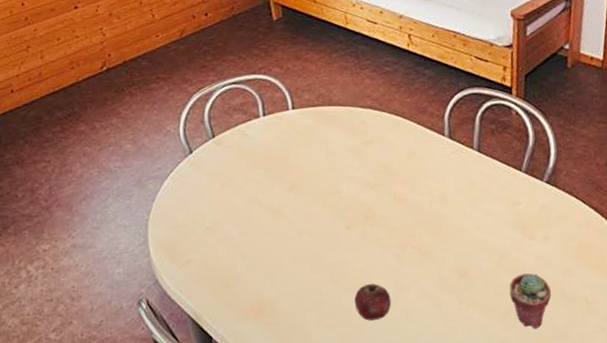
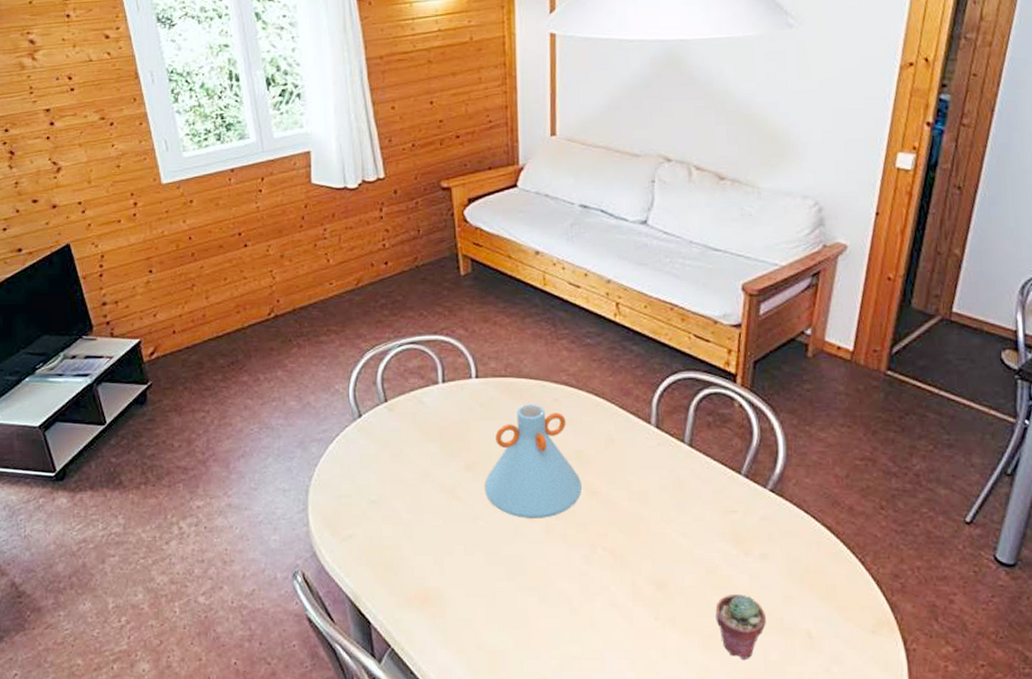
vase: none [306,127,391,229] -> present [484,404,582,518]
apple: present [354,283,392,321] -> none [532,585,575,626]

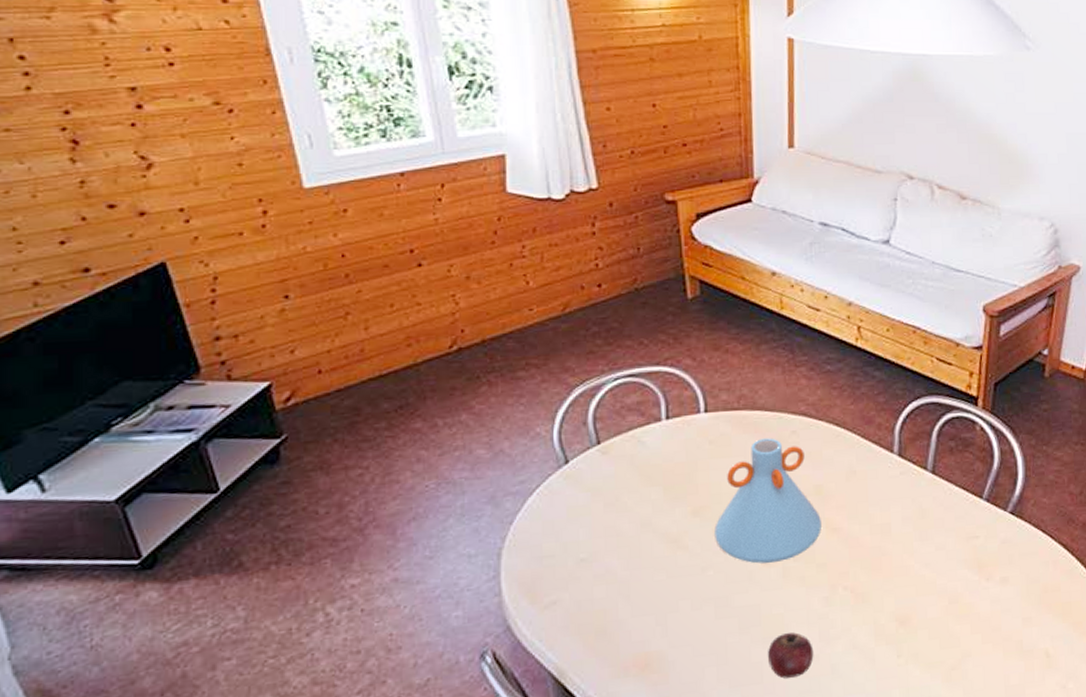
apple: none [532,585,575,626] -> present [768,632,814,679]
potted succulent: present [715,594,766,659] -> none [958,621,1007,687]

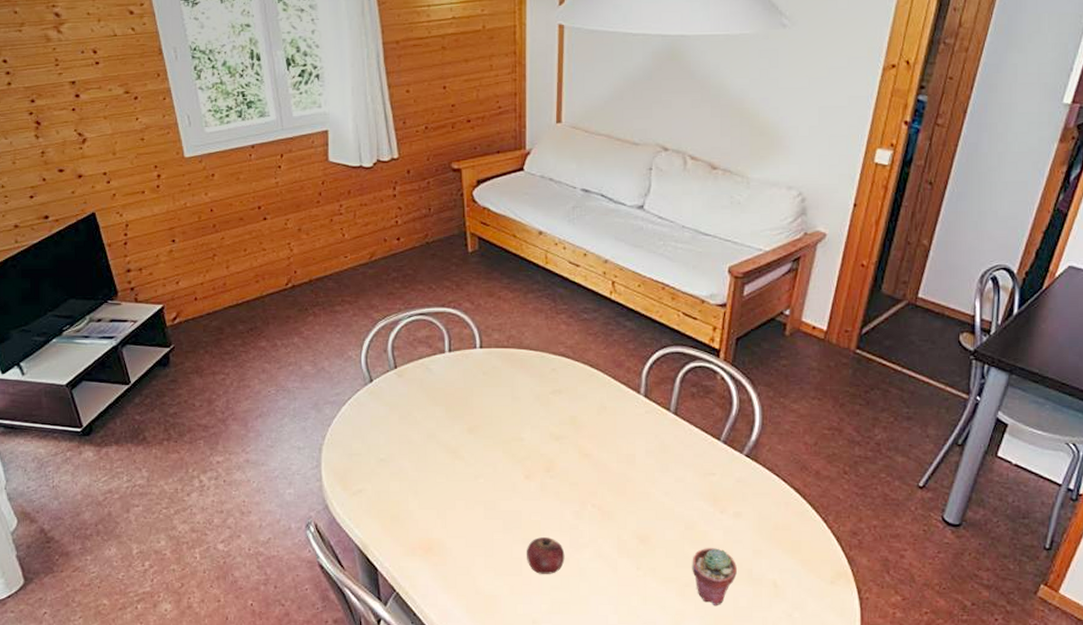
vase: present [714,438,821,564] -> none [486,373,575,477]
potted succulent: none [958,621,1007,687] -> present [692,548,737,605]

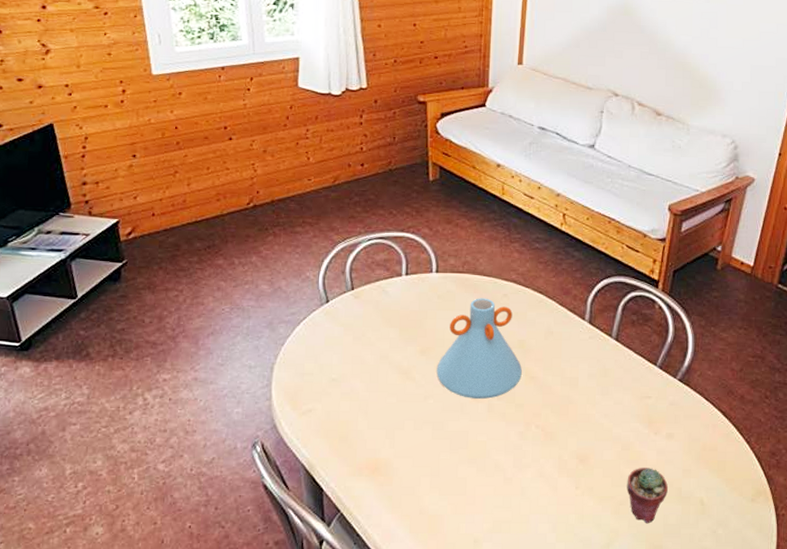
vase: none [486,373,575,477] -> present [436,298,522,399]
apple: present [527,537,565,574] -> none [471,458,508,494]

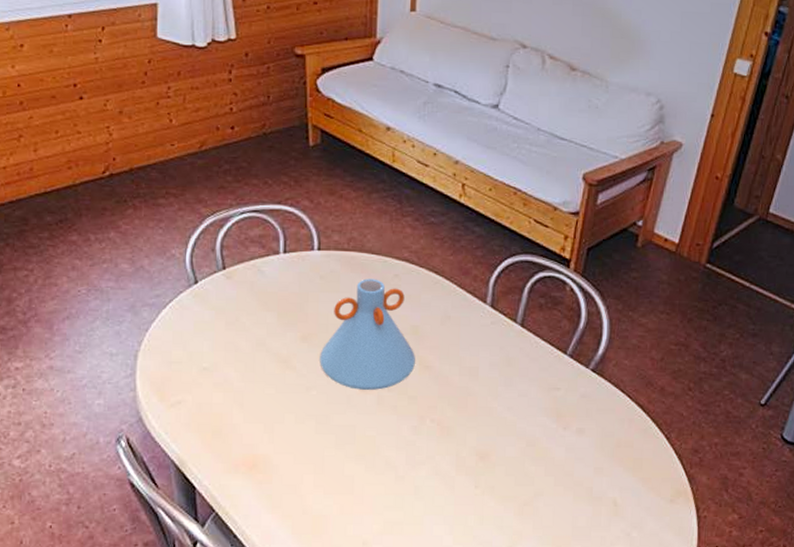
potted succulent: present [627,468,668,523] -> none [532,465,577,525]

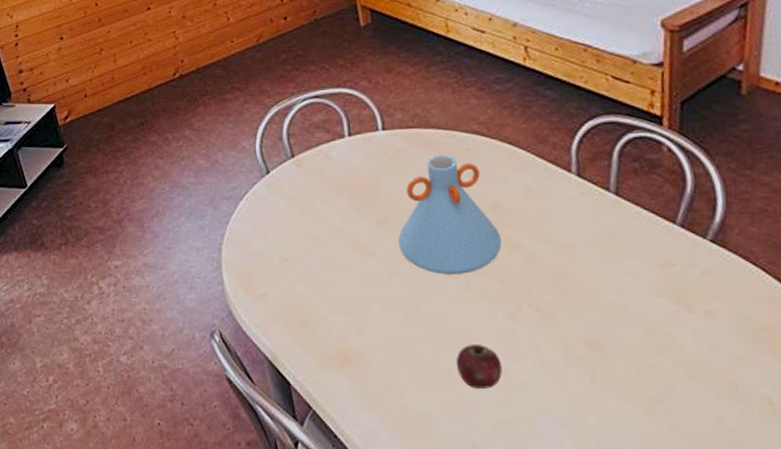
apple: none [359,454,400,493] -> present [456,345,503,389]

